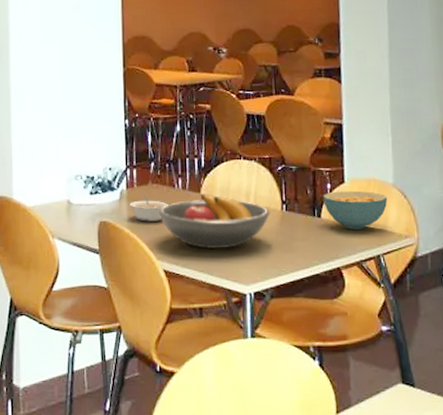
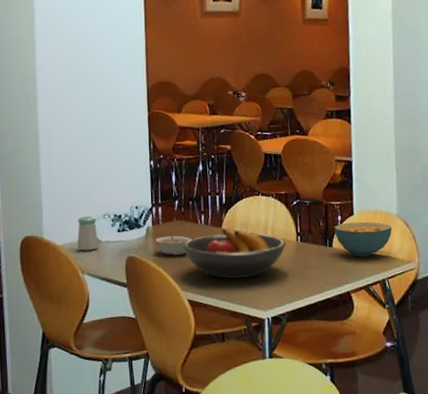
salt shaker: none [48,176,70,214] -> present [77,215,99,251]

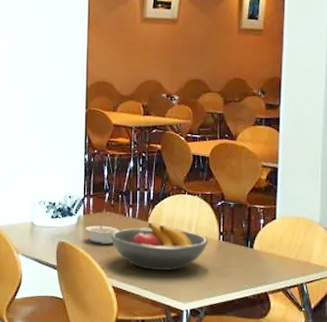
salt shaker: present [77,215,99,251] -> none [14,201,34,234]
cereal bowl: present [334,221,392,257] -> none [256,226,314,260]

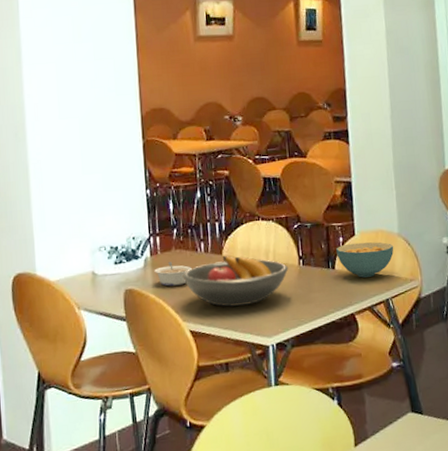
cereal bowl: none [256,226,314,260] -> present [336,242,394,278]

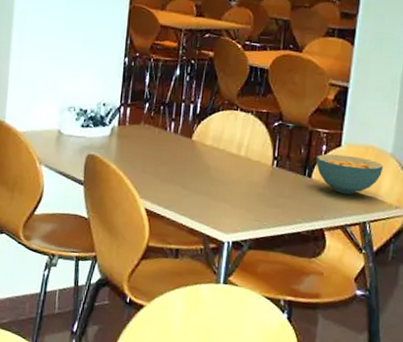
legume: present [154,262,192,287] -> none [119,135,158,161]
fruit bowl: present [182,256,289,307] -> none [147,141,260,196]

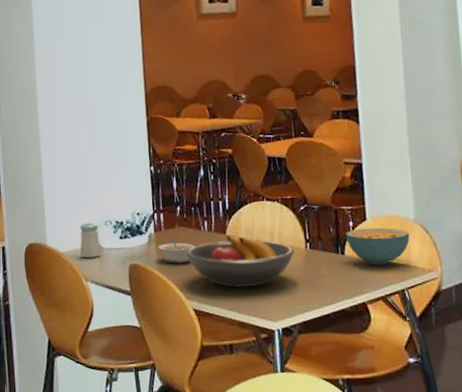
salt shaker: none [38,105,62,142] -> present [80,222,102,258]
legume: none [119,135,158,161] -> present [158,239,195,263]
fruit bowl: none [147,141,260,196] -> present [186,236,295,287]

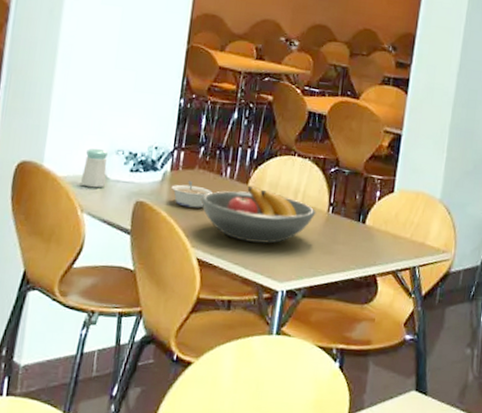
cereal bowl: present [346,227,410,265] -> none [370,200,433,240]

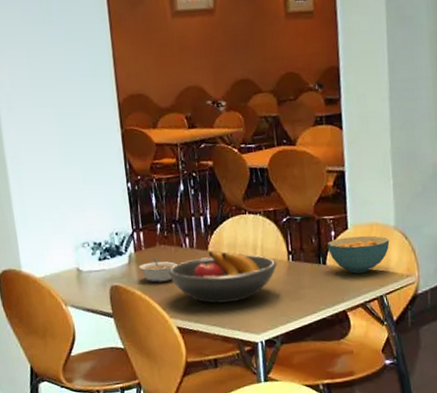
salt shaker: present [81,148,109,188] -> none [56,245,81,283]
cereal bowl: none [370,200,433,240] -> present [328,235,390,274]

